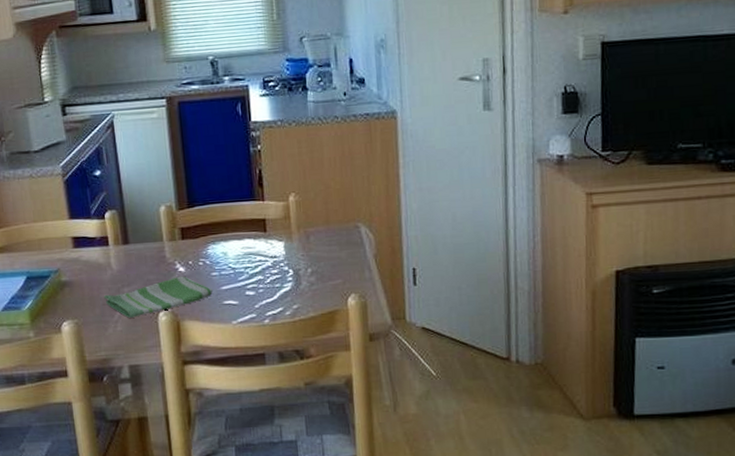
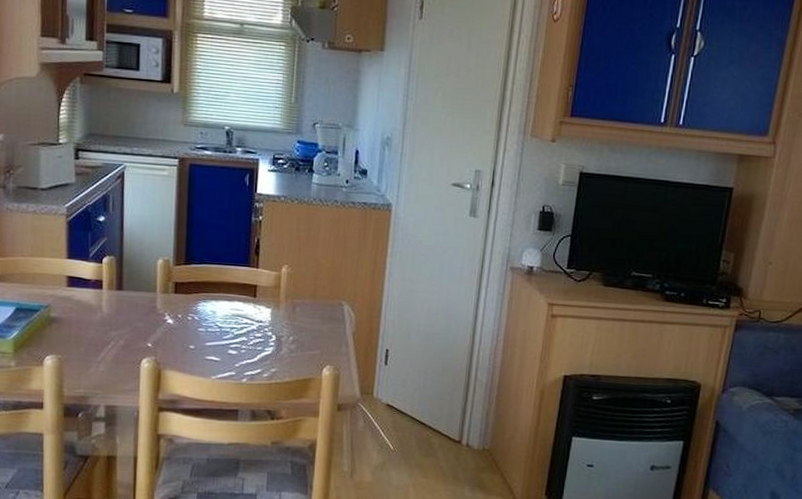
dish towel: present [103,276,213,318] -> none [90,327,197,361]

